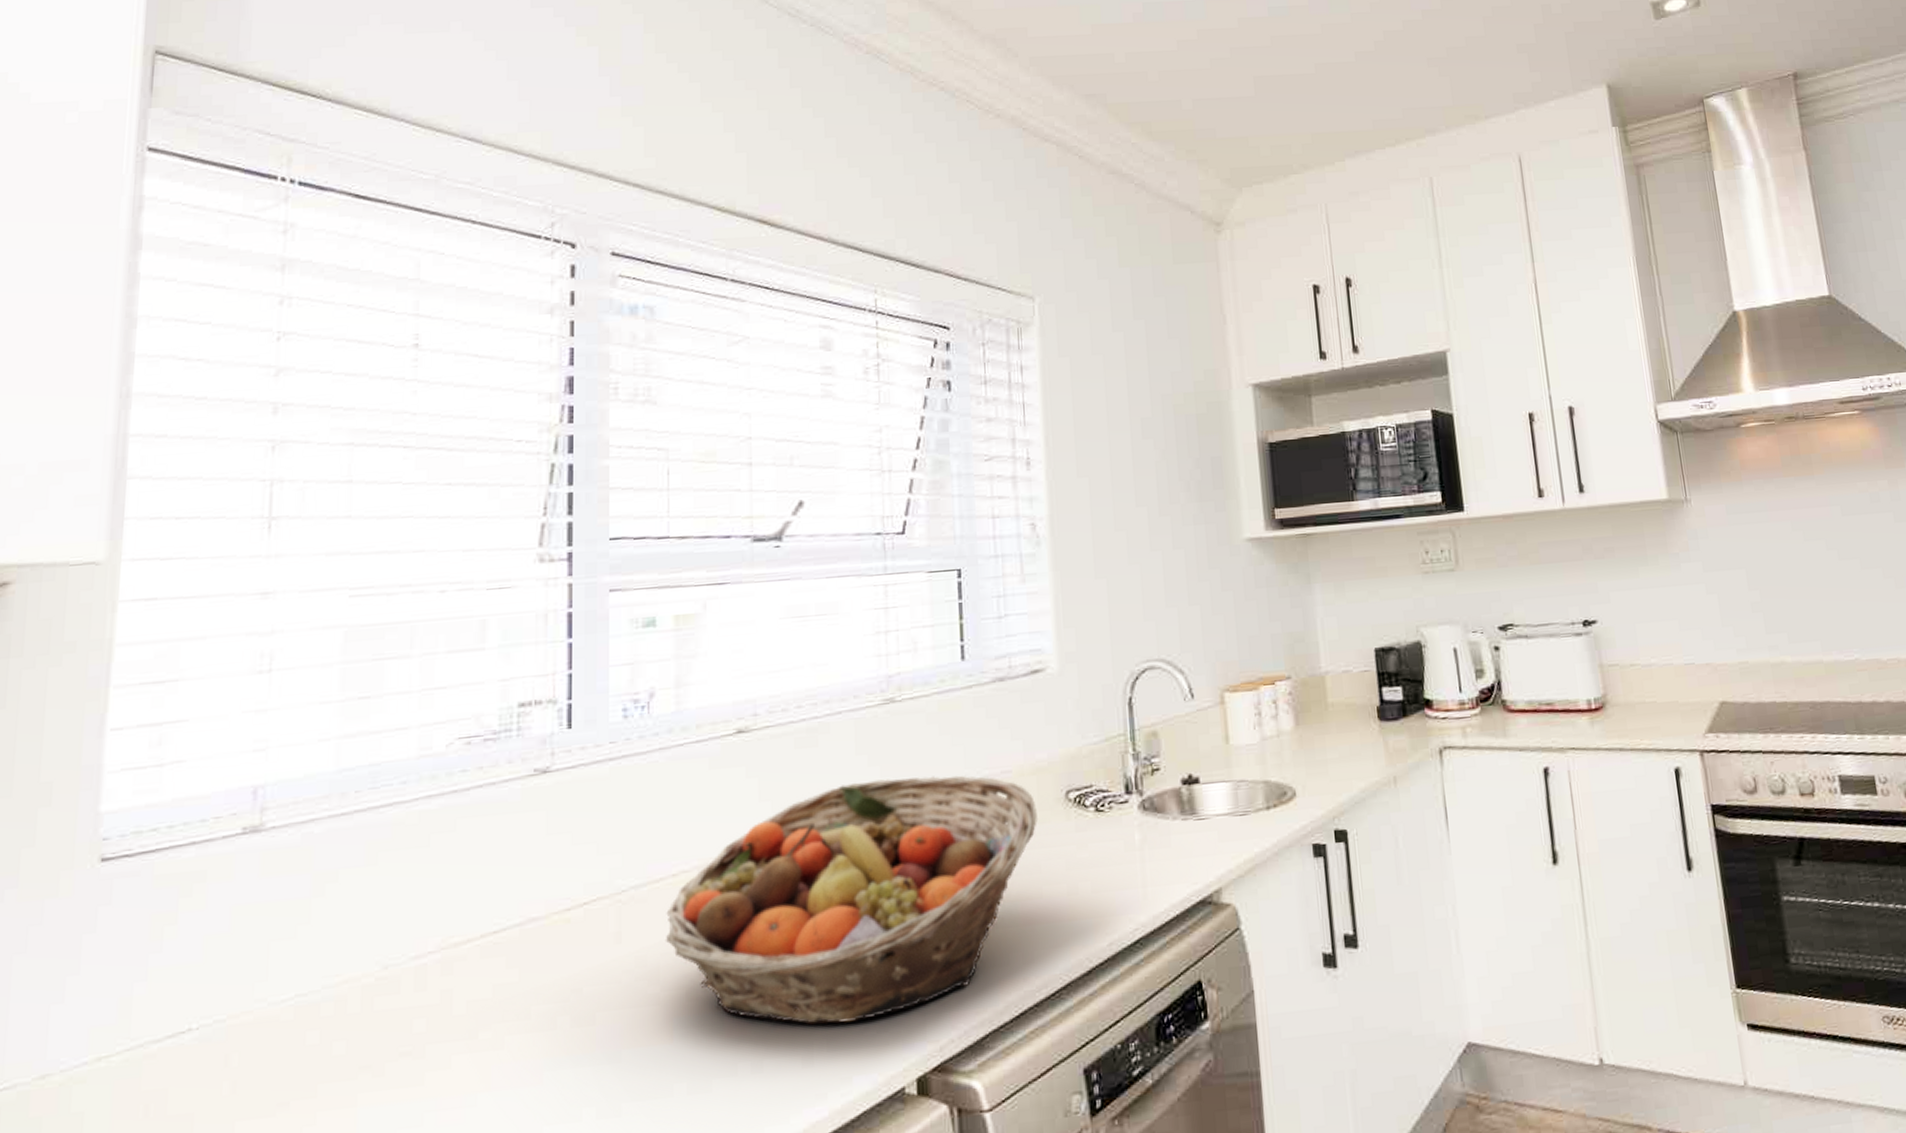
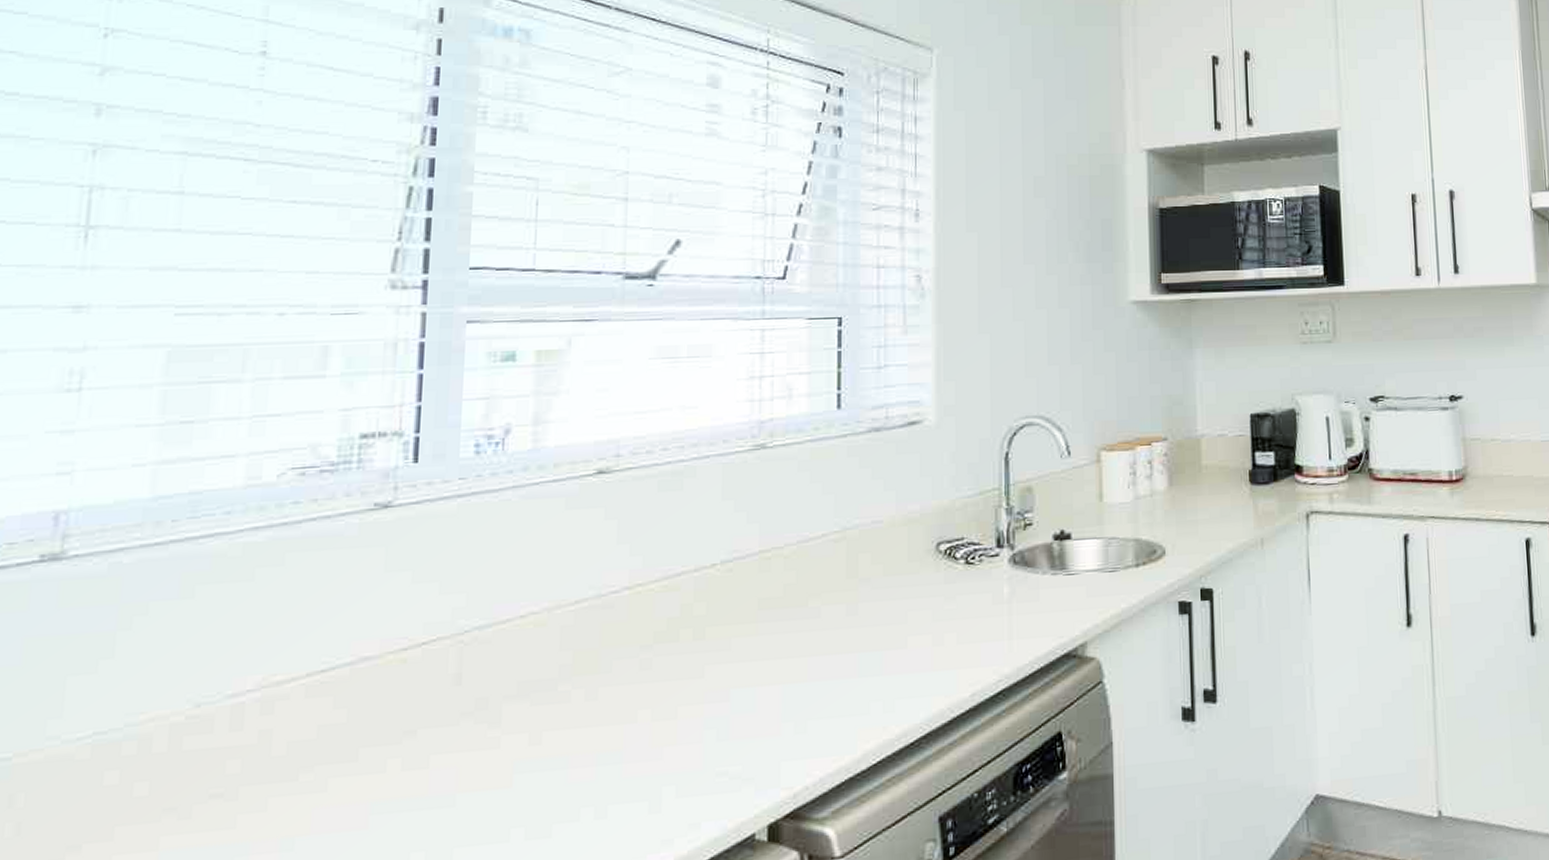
fruit basket: present [666,775,1037,1025] -> none [510,524,906,771]

